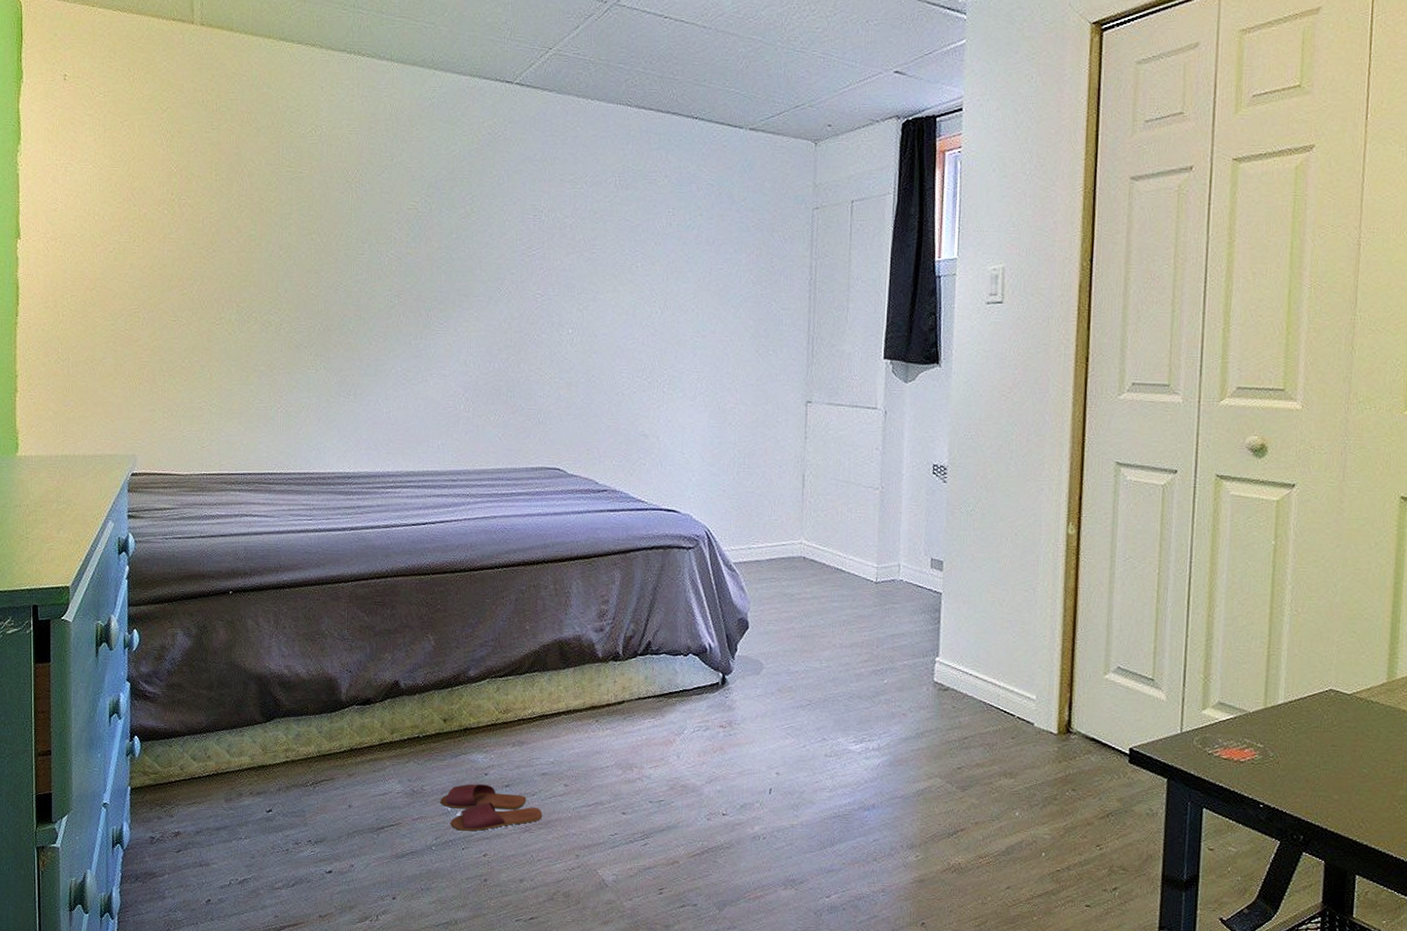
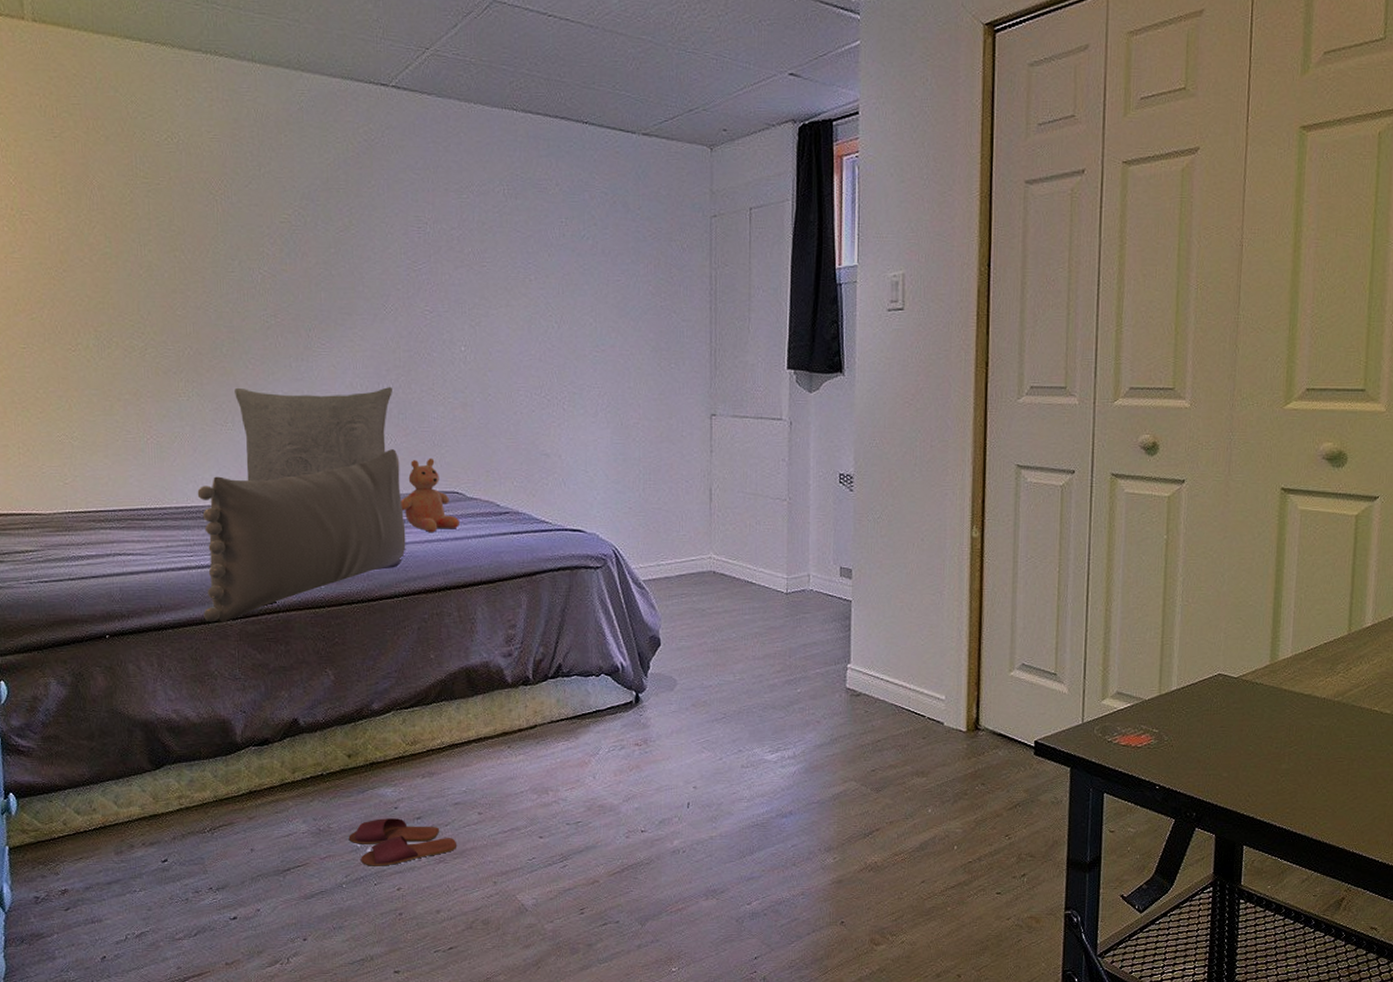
pillow: none [318,425,509,584] -> present [197,449,406,622]
pillow: none [358,362,502,452] -> present [234,387,392,482]
stuffed animal: none [505,434,559,507] -> present [401,458,459,533]

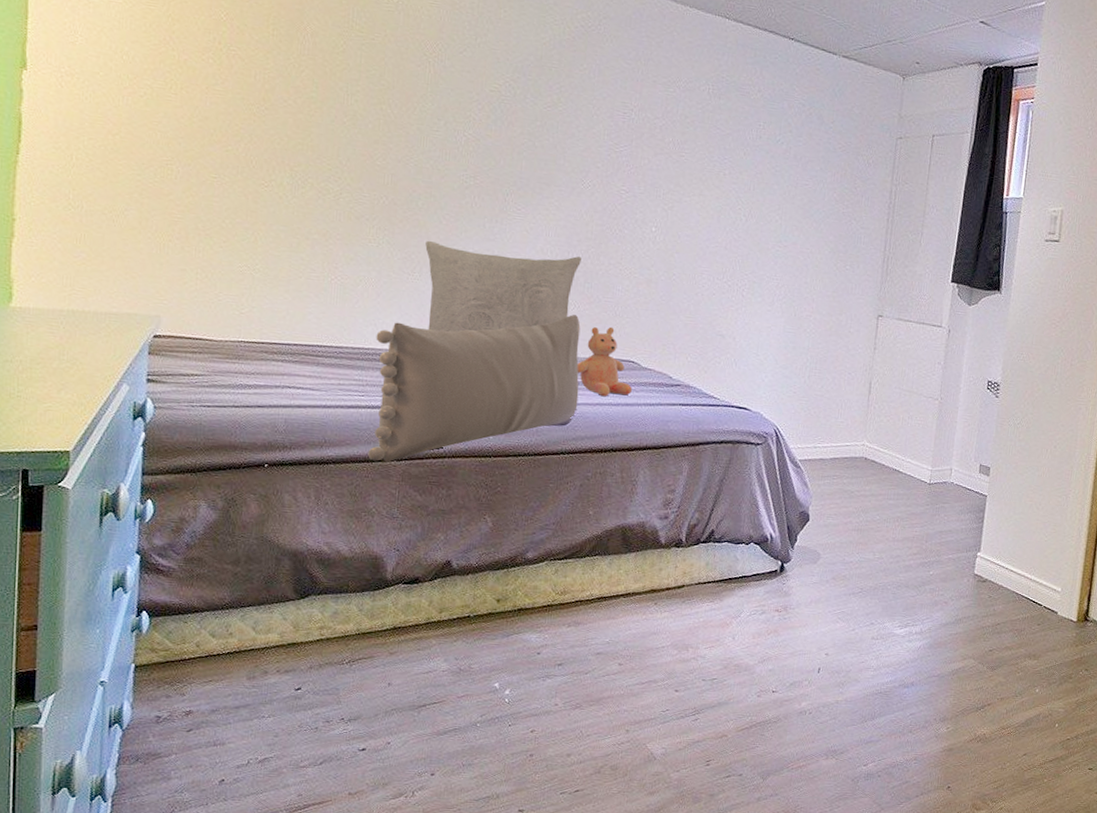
slippers: present [348,818,456,866] -> none [488,662,594,709]

